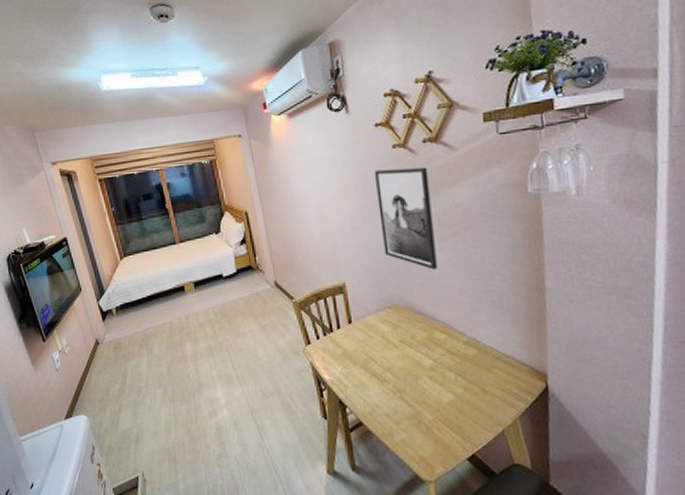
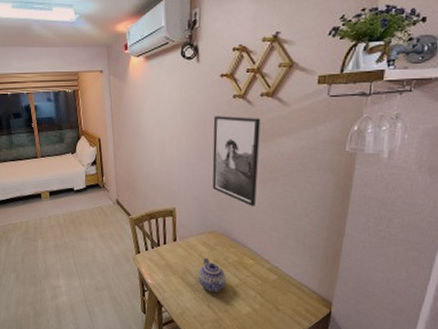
teapot: none [383,339,418,381] -> present [198,258,226,293]

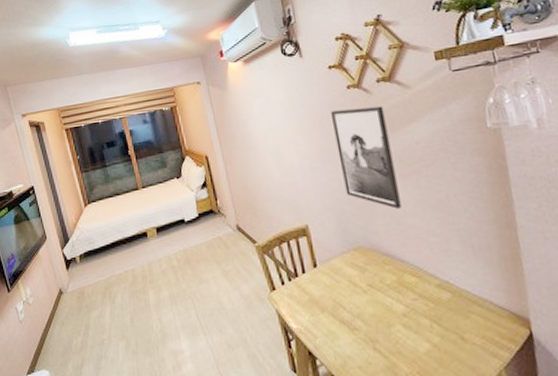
teapot: present [198,258,226,293] -> none [352,283,390,329]

